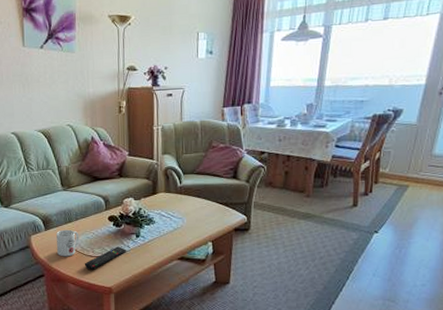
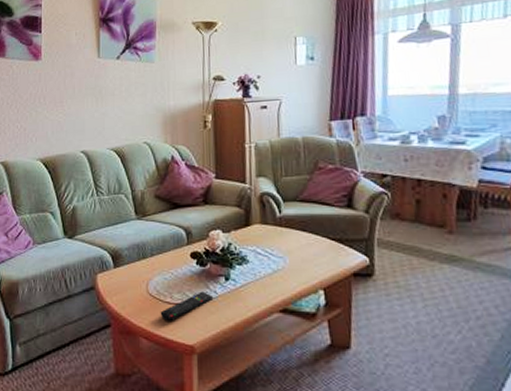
mug: present [56,229,80,257] -> none [127,267,155,303]

